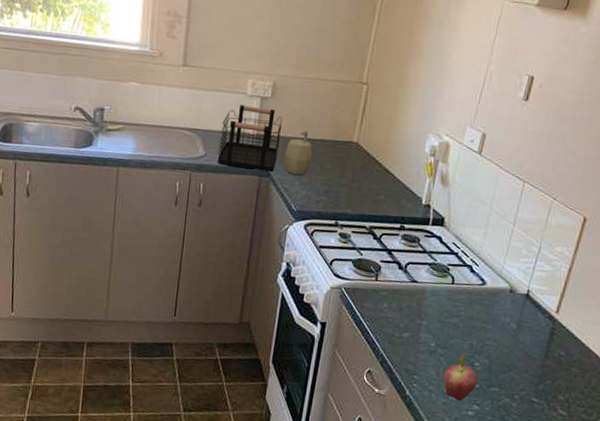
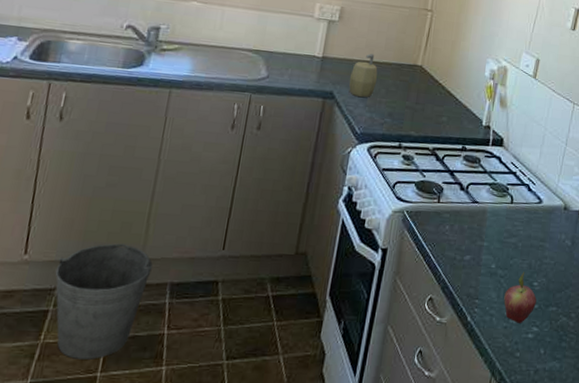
bucket: none [37,306,115,402] -> present [55,243,153,360]
dish rack: present [217,105,283,172] -> none [280,27,350,94]

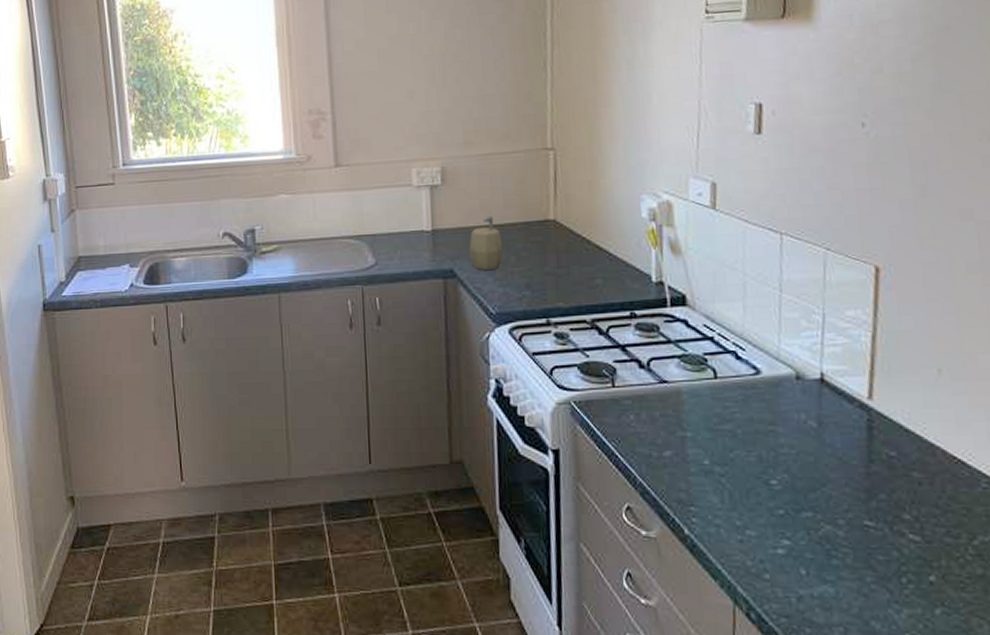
bucket: present [55,243,153,360] -> none [212,464,302,587]
fruit: present [504,272,537,323] -> none [730,467,780,535]

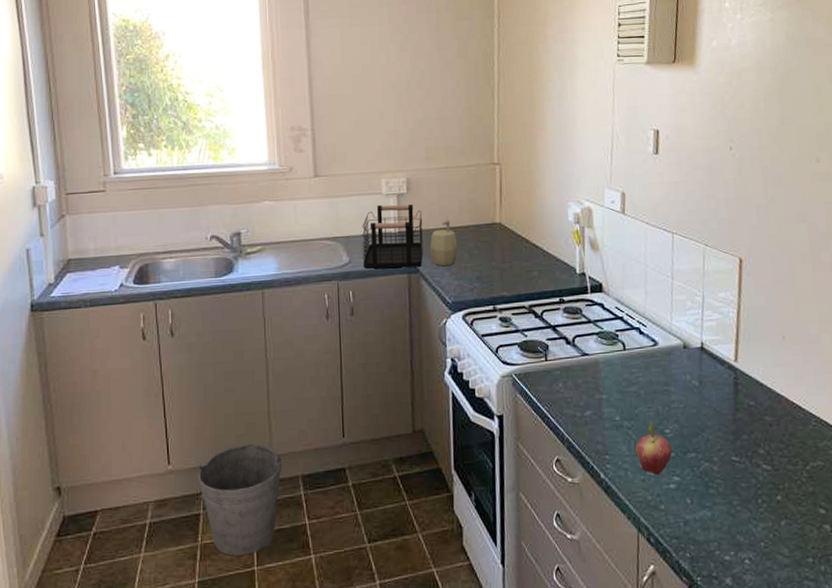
bucket: none [212,464,302,587] -> present [198,444,282,556]
dish rack: none [389,198,462,273] -> present [361,204,423,269]
fruit: none [730,467,780,535] -> present [635,420,672,475]

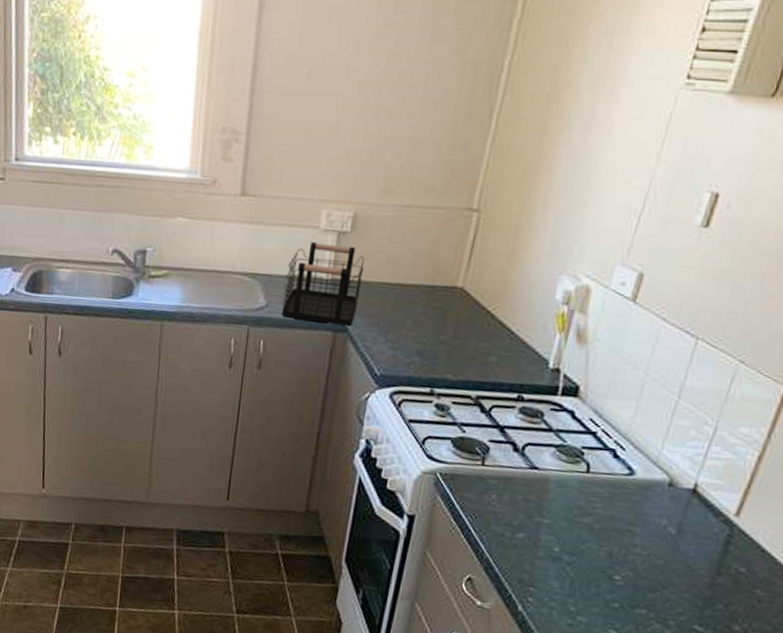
bucket: present [198,444,282,556] -> none [70,484,158,595]
soap dispenser: present [429,220,458,267] -> none [365,273,403,331]
fruit: present [635,420,672,475] -> none [569,561,618,623]

